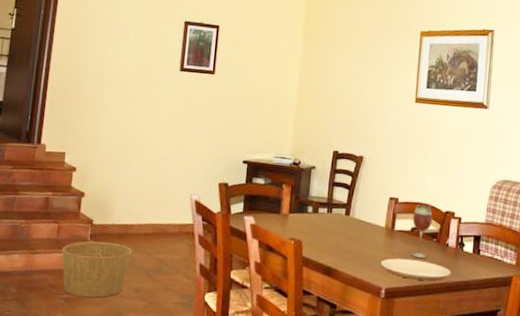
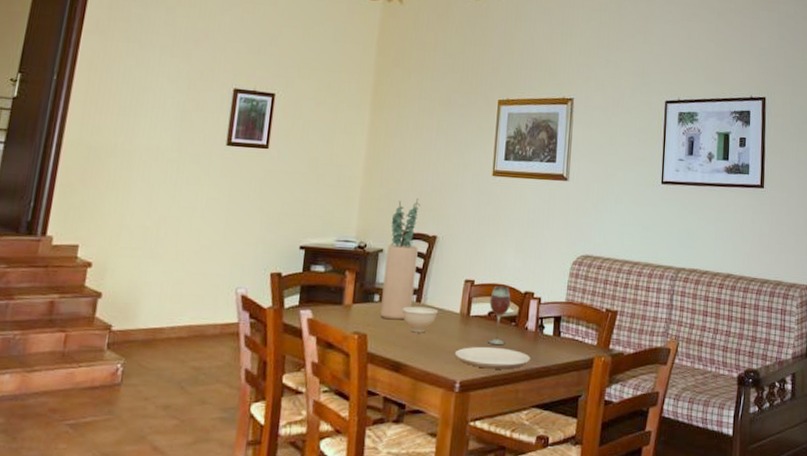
basket: present [61,241,133,298] -> none [68,350,162,422]
vase: none [313,121,349,231] -> present [380,198,421,320]
bowl: none [332,218,366,243] -> present [402,306,439,333]

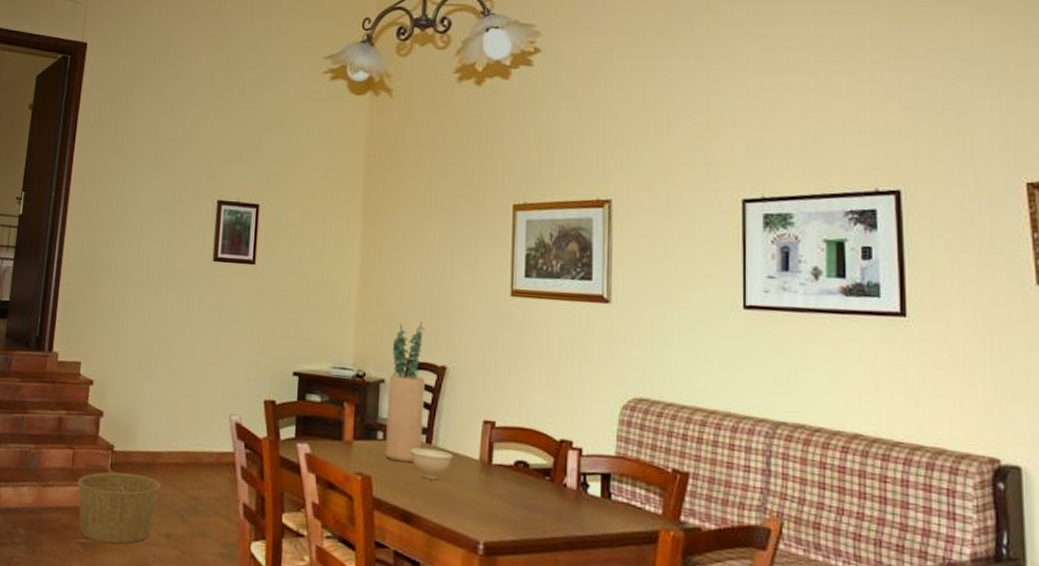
basket: none [68,350,162,422] -> present [77,472,161,544]
plate: present [454,346,531,370] -> none [475,501,573,534]
wineglass: present [487,285,511,345] -> none [515,429,543,503]

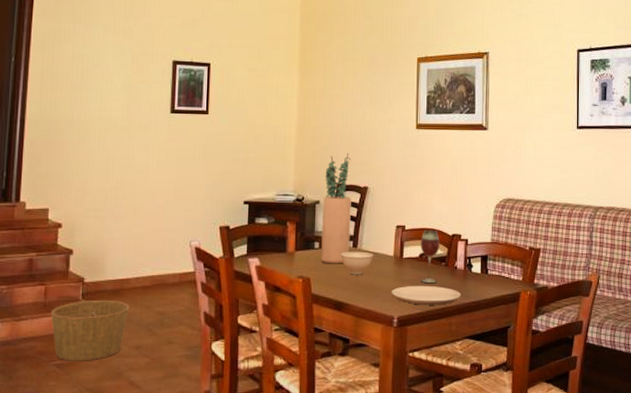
plate: none [475,501,573,534] -> present [391,285,462,305]
wineglass: none [515,429,543,503] -> present [420,230,440,284]

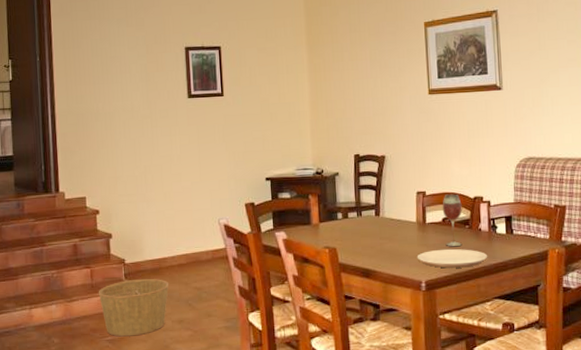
vase: present [321,153,351,264] -> none [342,124,373,234]
bowl: present [340,251,374,275] -> none [363,219,397,243]

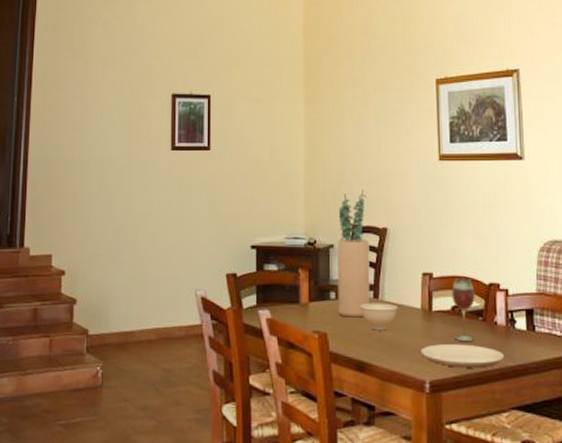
basket: present [98,278,169,337] -> none [55,354,135,422]
vase: none [342,124,373,234] -> present [337,190,370,318]
bowl: none [363,219,397,243] -> present [360,303,399,331]

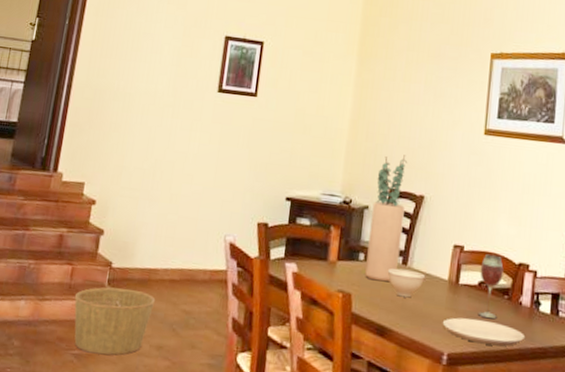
basket: none [55,354,135,422] -> present [74,287,156,356]

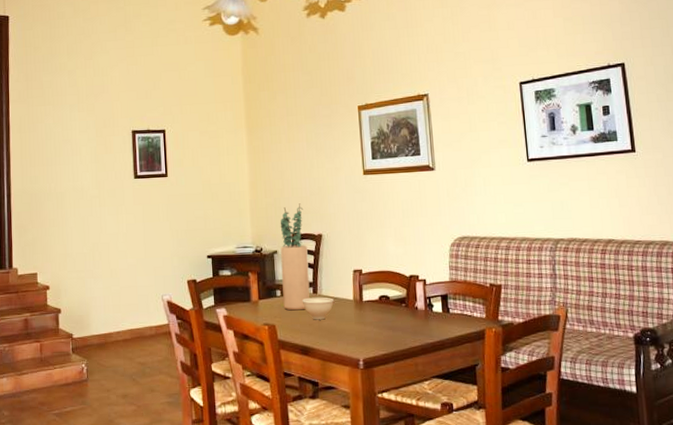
basket: present [74,287,156,356] -> none [46,353,114,410]
plate: present [442,317,526,346] -> none [354,327,425,347]
wineglass: present [477,253,504,319] -> none [378,272,400,325]

